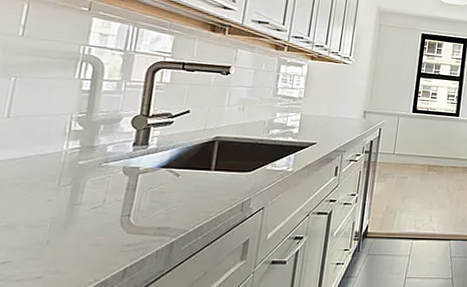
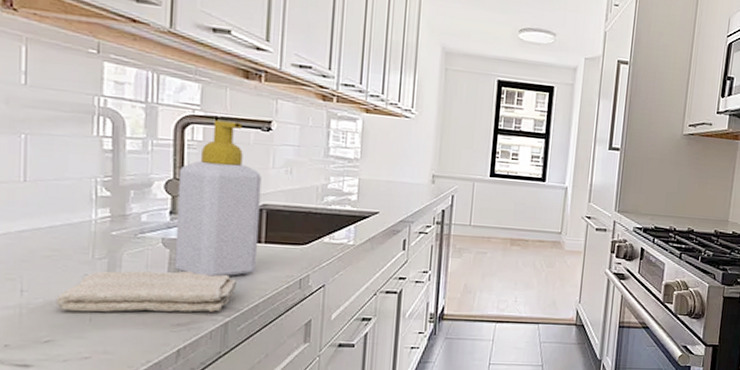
washcloth: none [18,195,187,235] -> present [55,270,238,313]
soap bottle: none [131,65,218,201] -> present [174,120,262,277]

